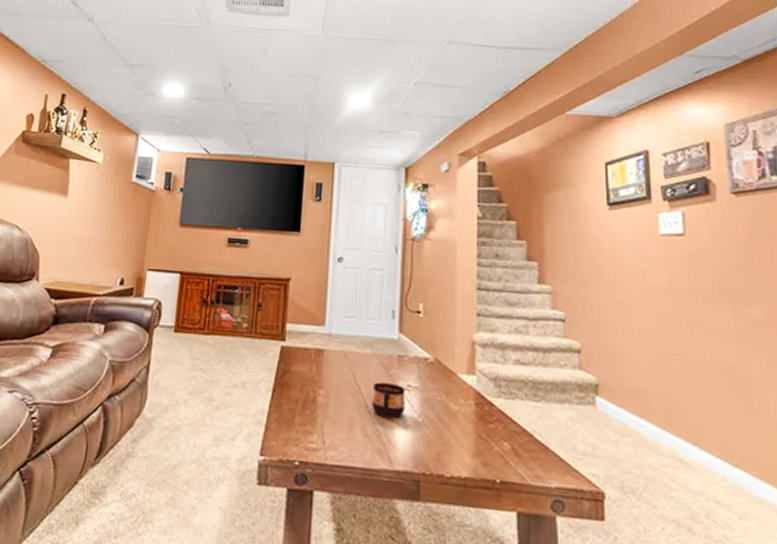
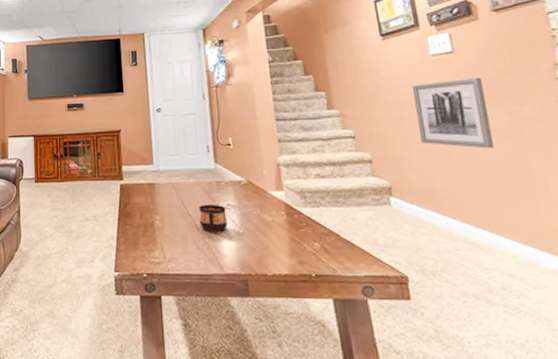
wall art: none [636,266,715,352] -> present [413,78,494,149]

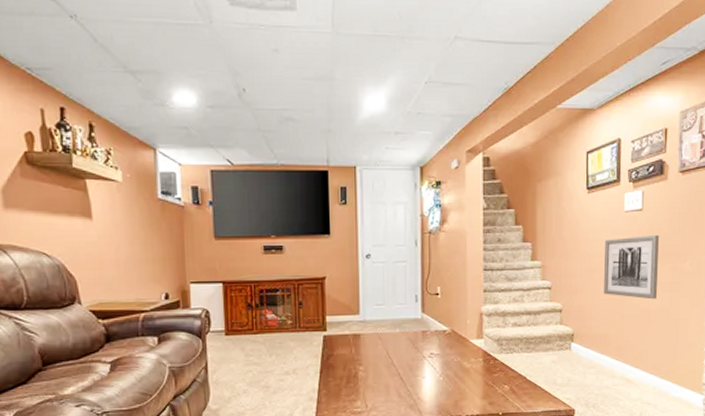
cup: present [198,204,228,232] -> none [402,353,429,380]

